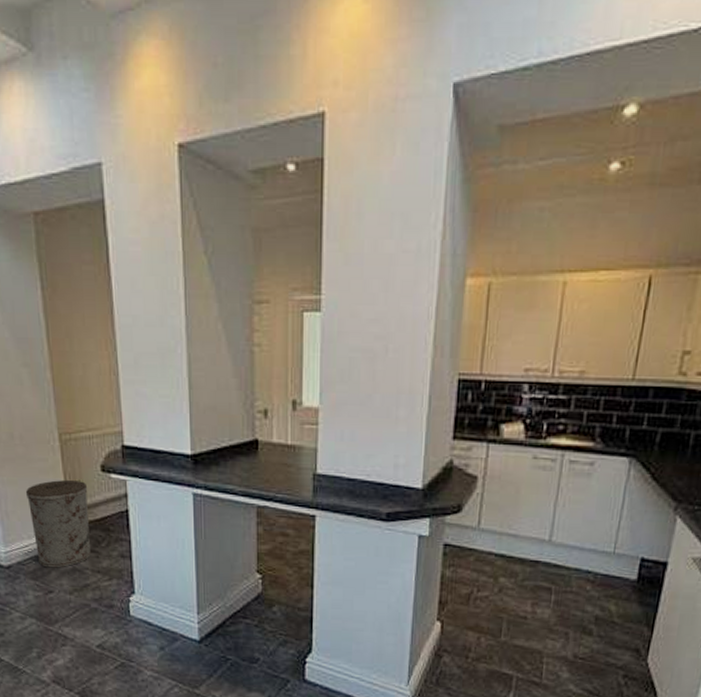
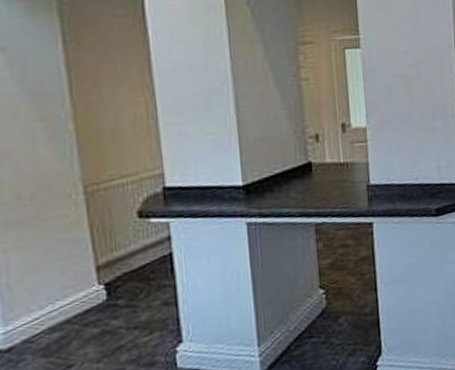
trash can: present [25,480,91,568] -> none [36,232,125,339]

